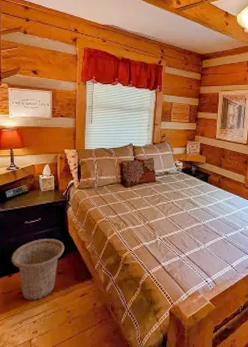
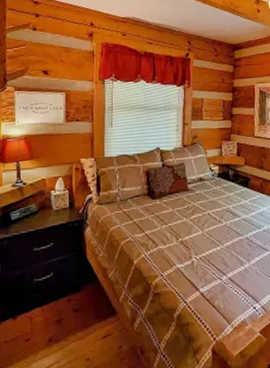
basket: present [11,239,65,300] -> none [16,267,82,349]

